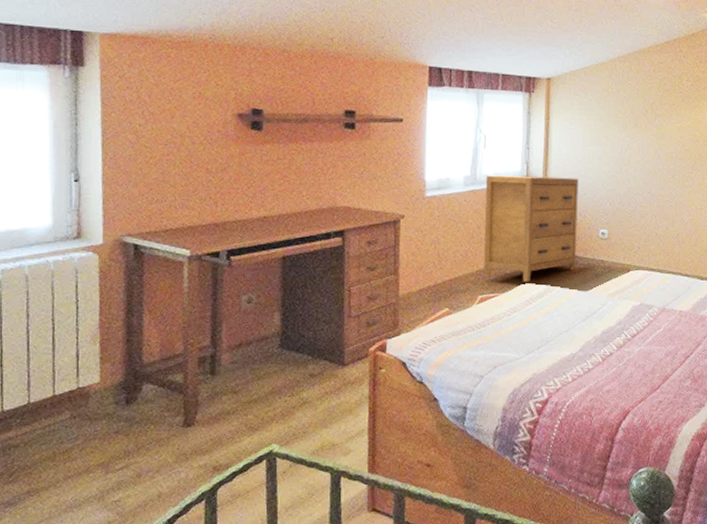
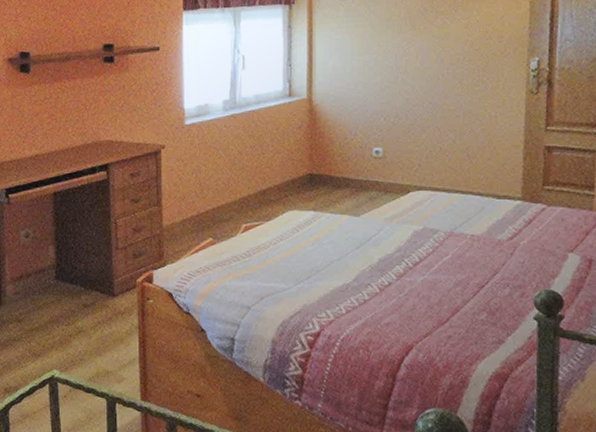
dresser: present [484,175,579,282] -> none [246,93,347,208]

